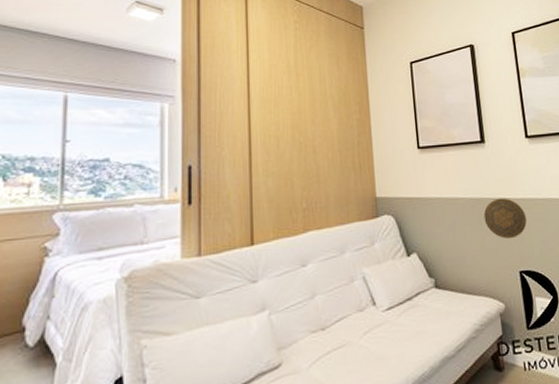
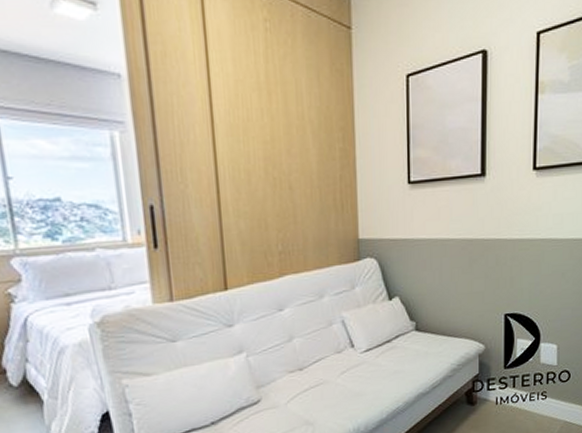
decorative plate: present [483,198,527,239] -> none [474,238,521,282]

